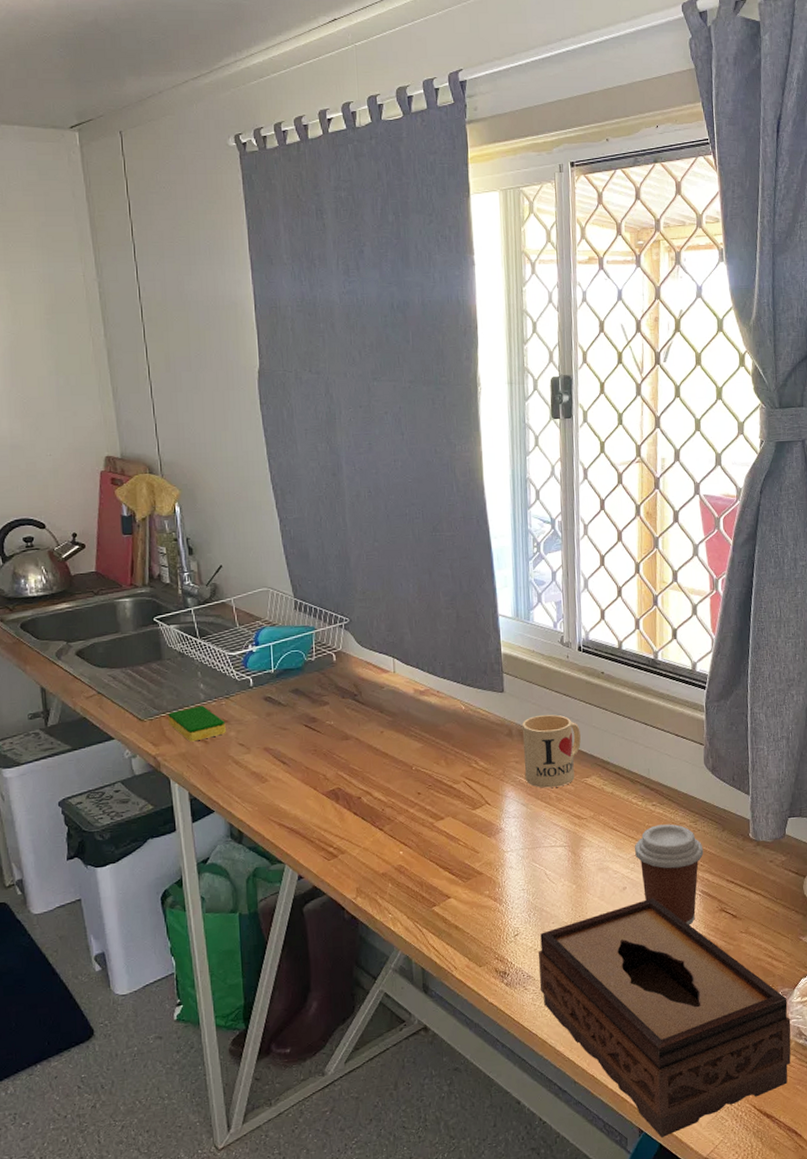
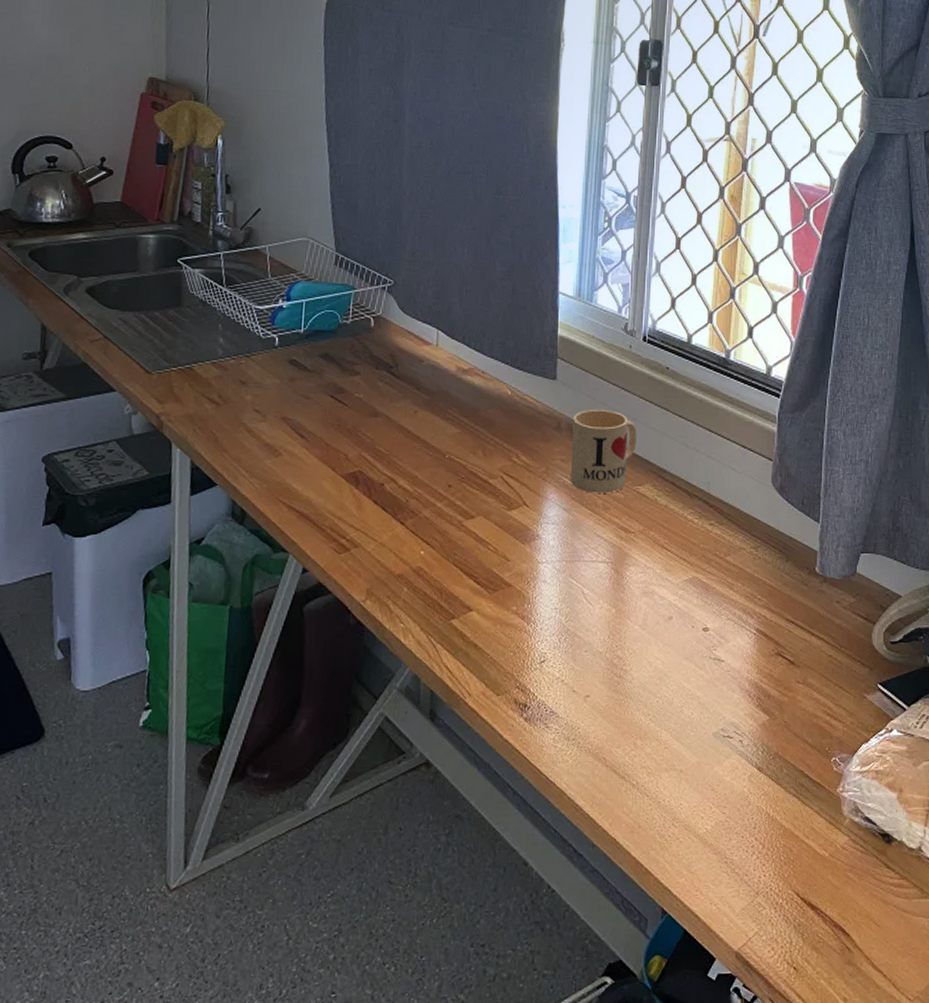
dish sponge: present [168,705,226,742] -> none [179,362,242,402]
tissue box: present [539,897,791,1138] -> none [564,632,847,922]
coffee cup: present [634,824,704,926] -> none [685,548,763,669]

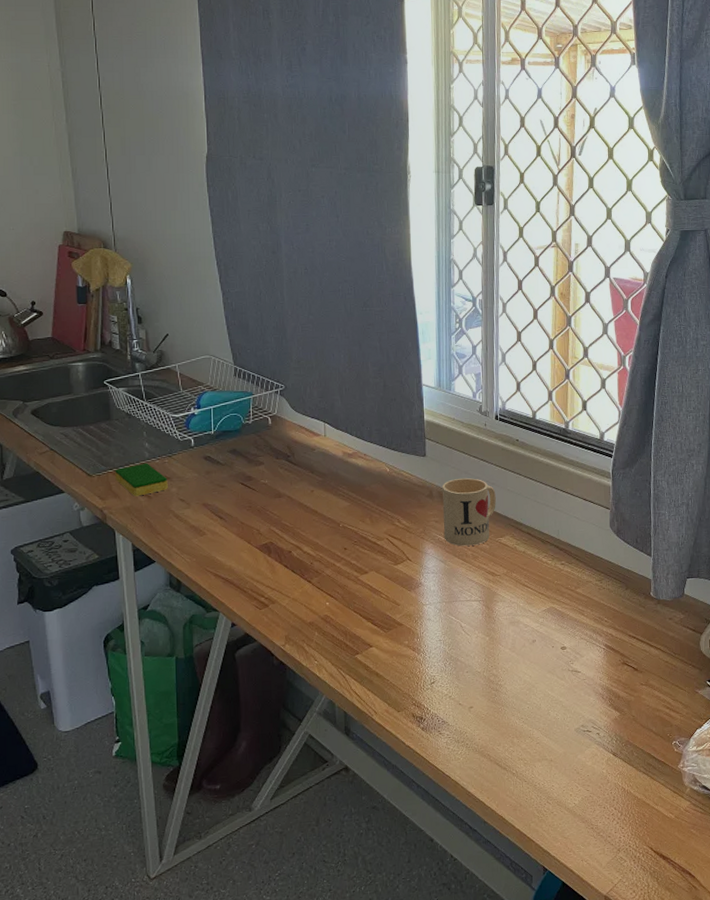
dish sponge: none [179,362,242,402] -> present [115,463,168,497]

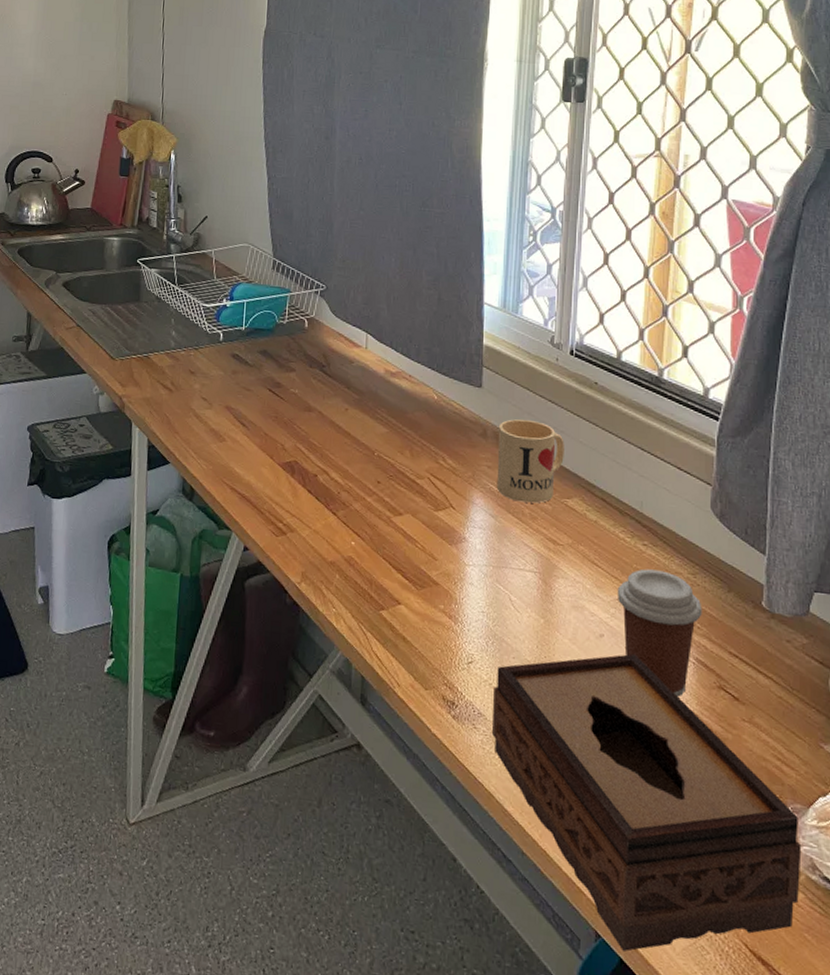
dish sponge: present [115,463,168,497] -> none [138,352,192,388]
tissue box: none [453,650,687,876] -> present [492,653,802,952]
coffee cup: none [543,582,608,677] -> present [617,568,702,698]

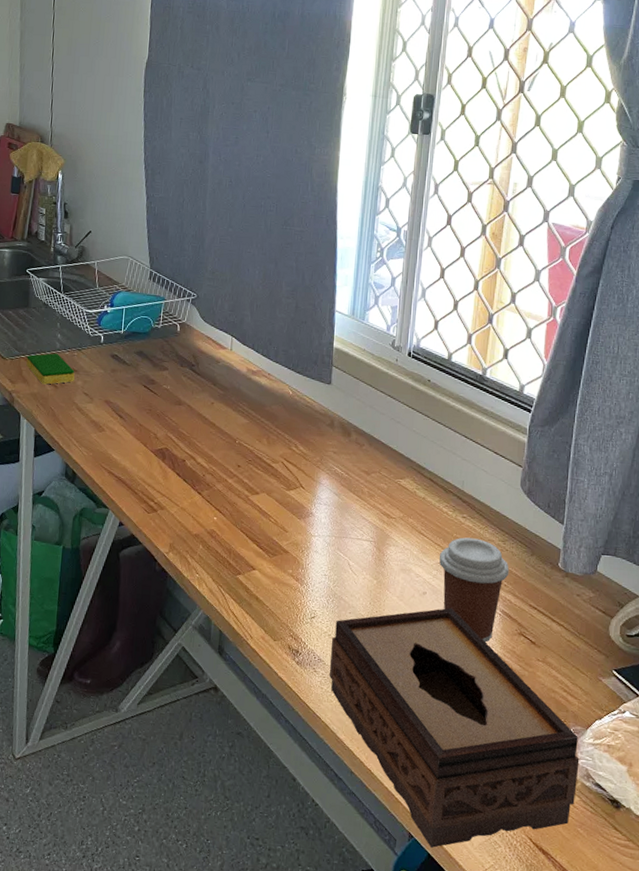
dish sponge: none [138,352,192,388] -> present [26,353,75,385]
mug: present [496,419,564,504] -> none [340,411,400,483]

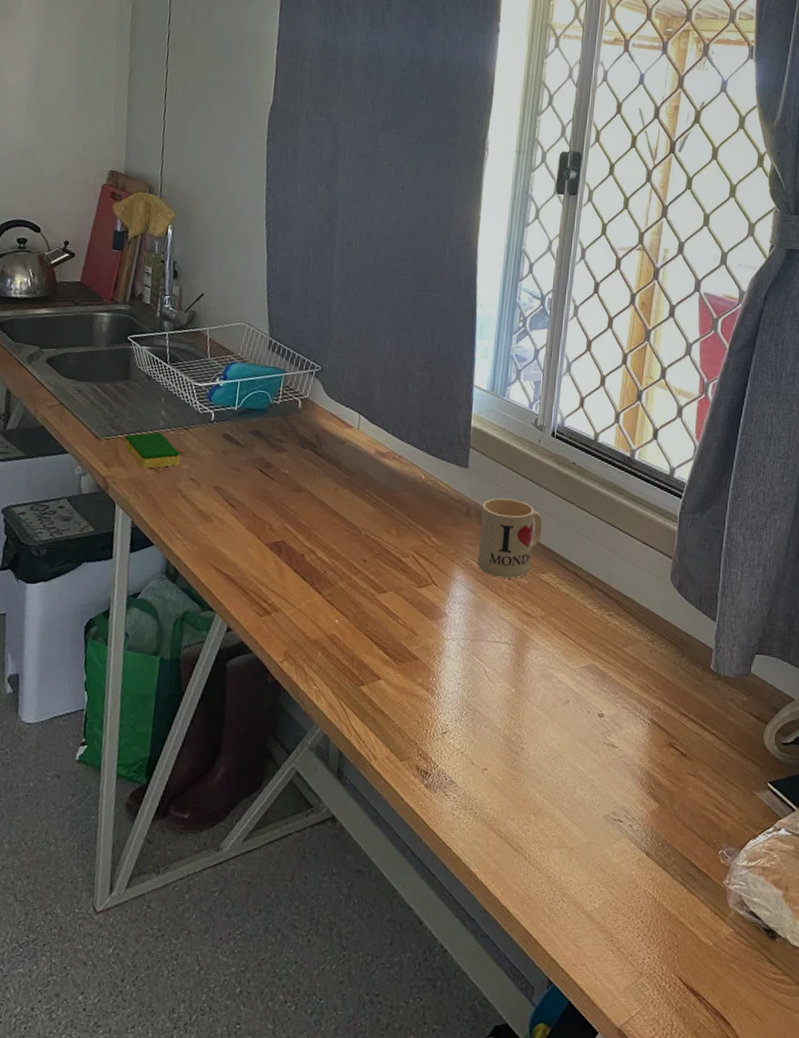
tissue box: present [330,607,580,848] -> none [462,717,733,995]
mug: none [340,411,400,483] -> present [477,498,542,579]
coffee cup: present [439,537,509,643] -> none [583,637,659,756]

